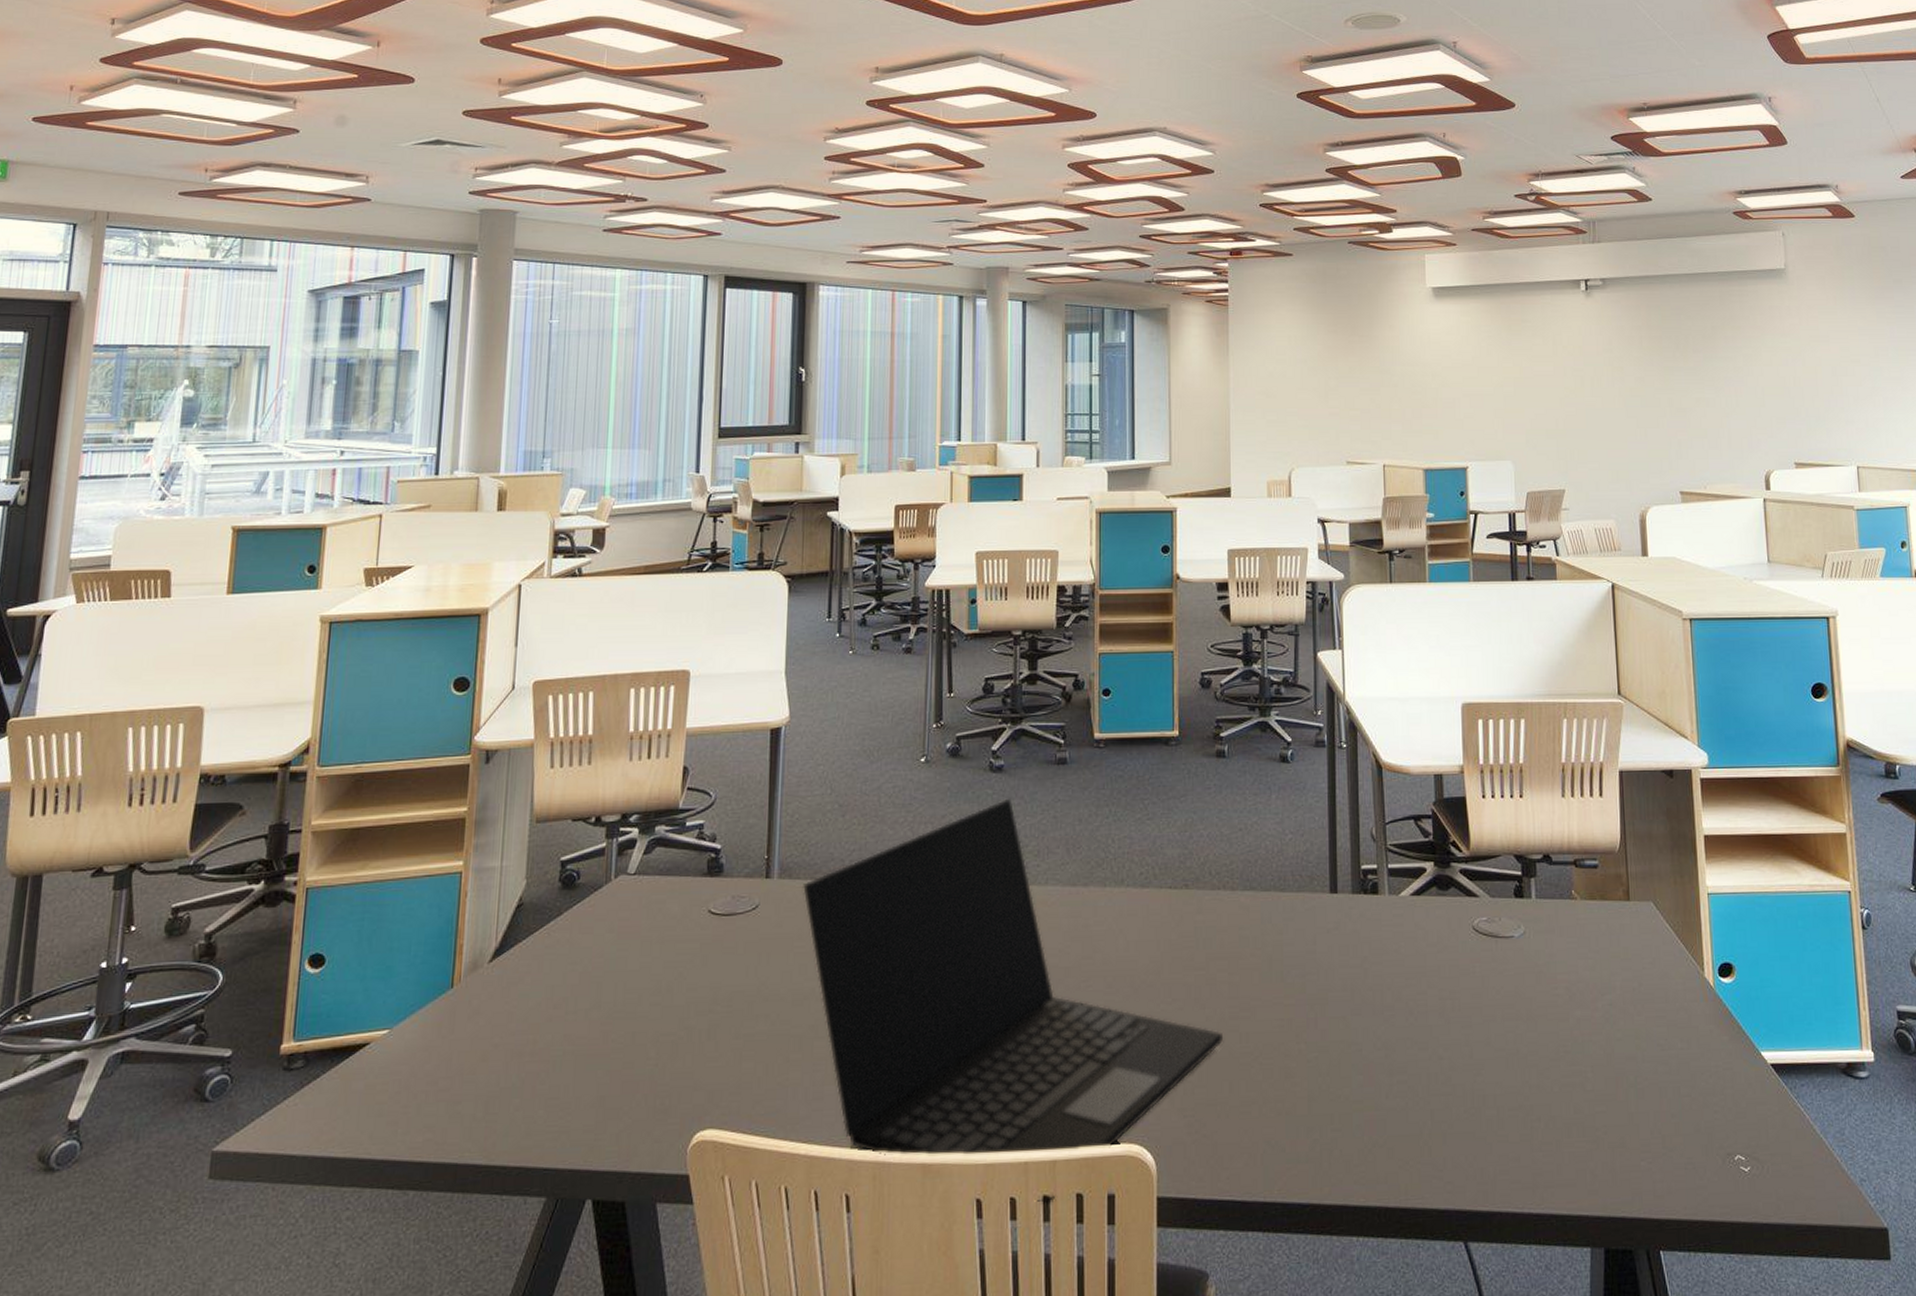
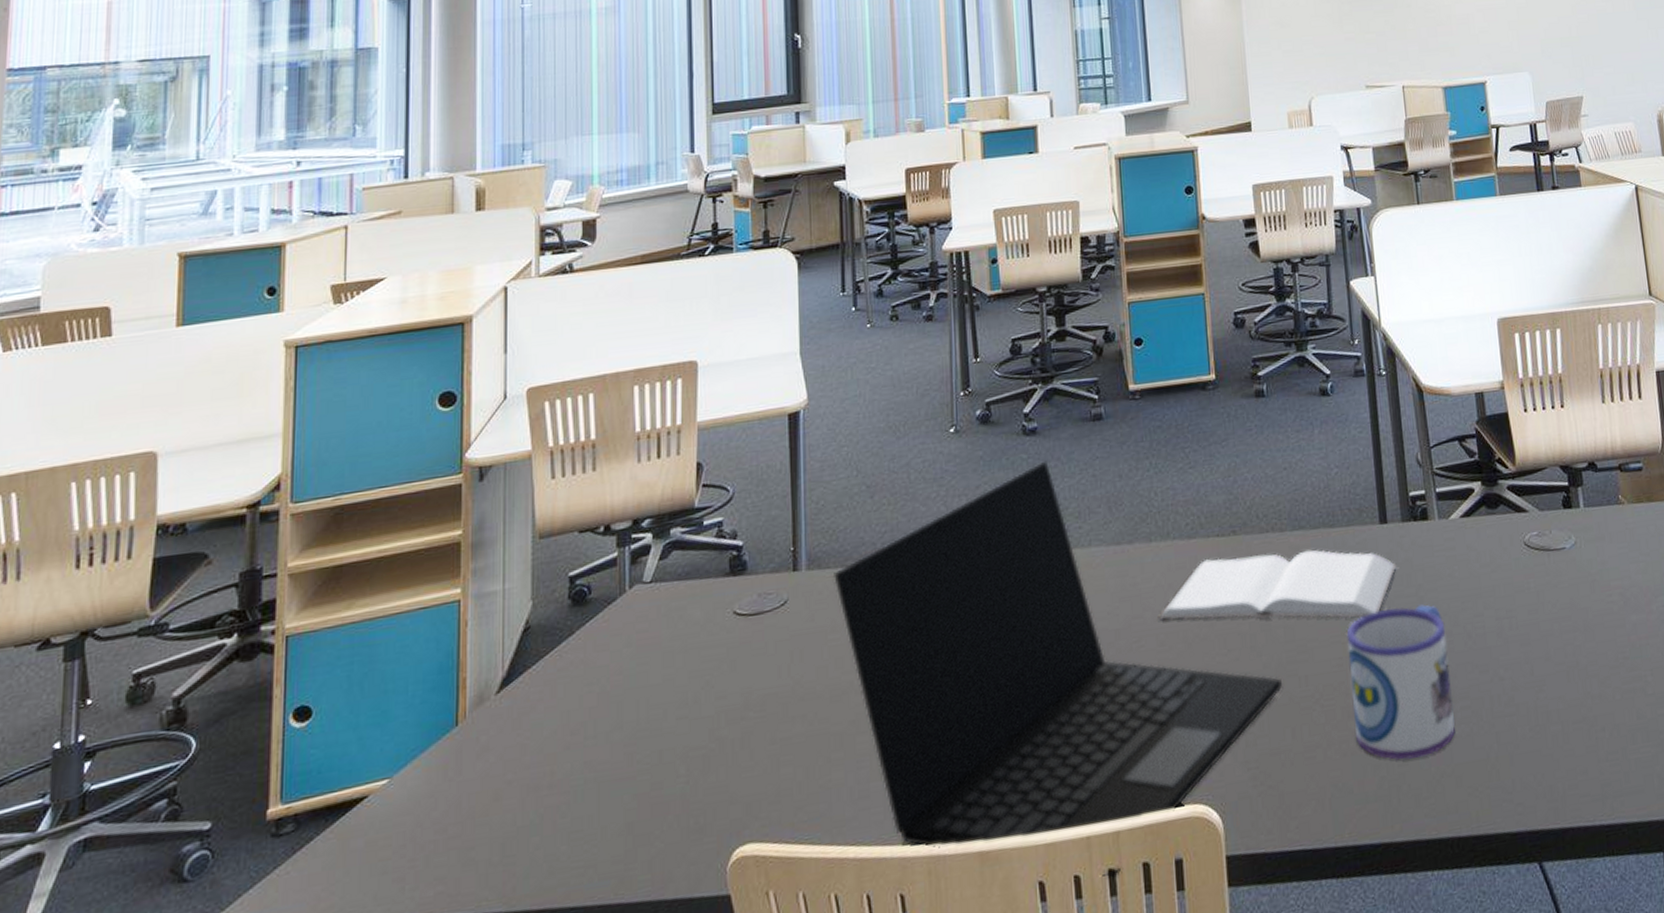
book: none [1107,909,1344,983] -> present [1158,549,1397,621]
mug: none [1289,976,1390,1126] -> present [1346,604,1455,761]

